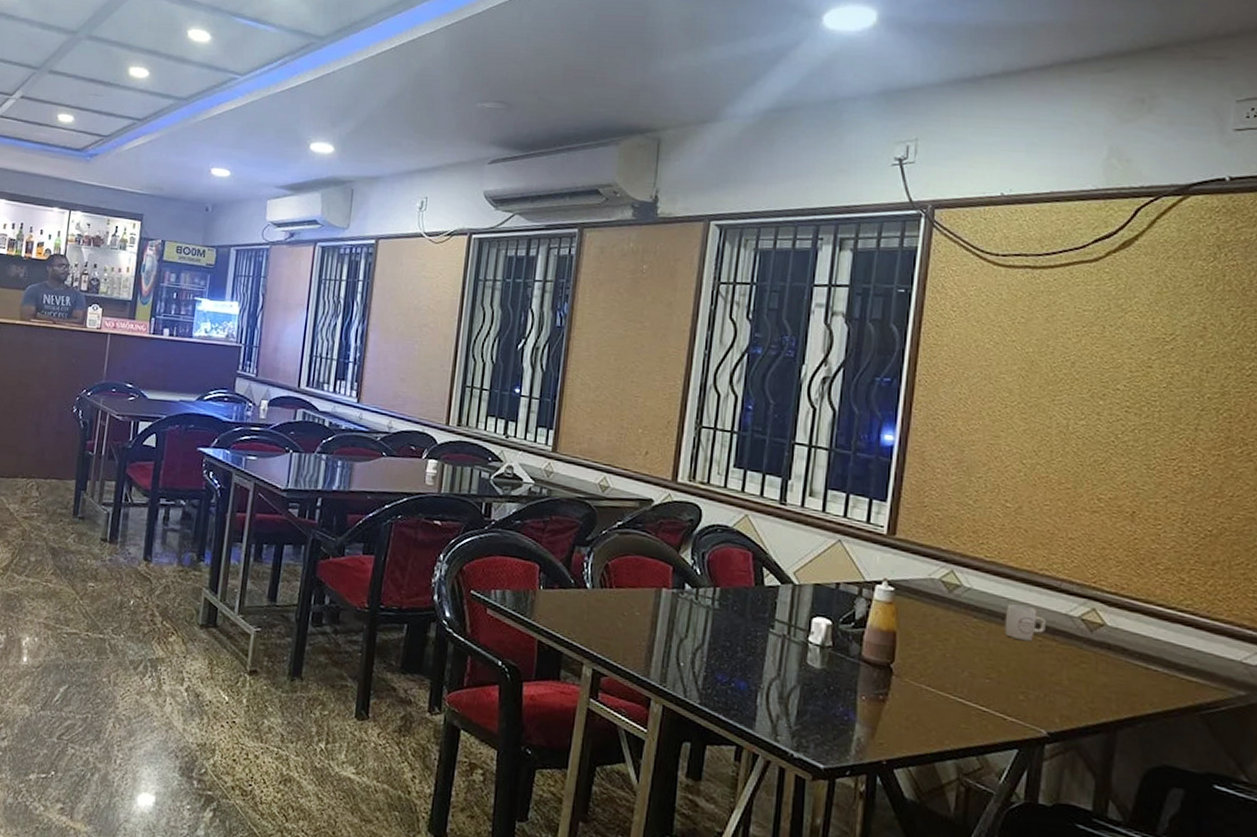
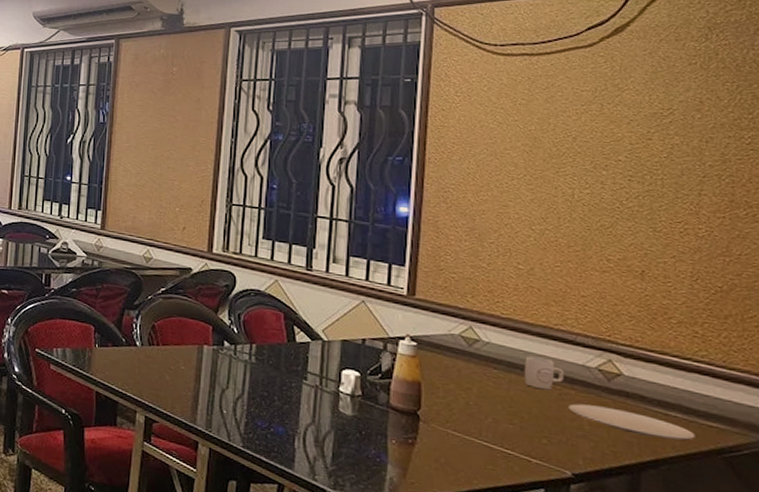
plate: none [1048,656,1174,697] -> present [568,403,695,441]

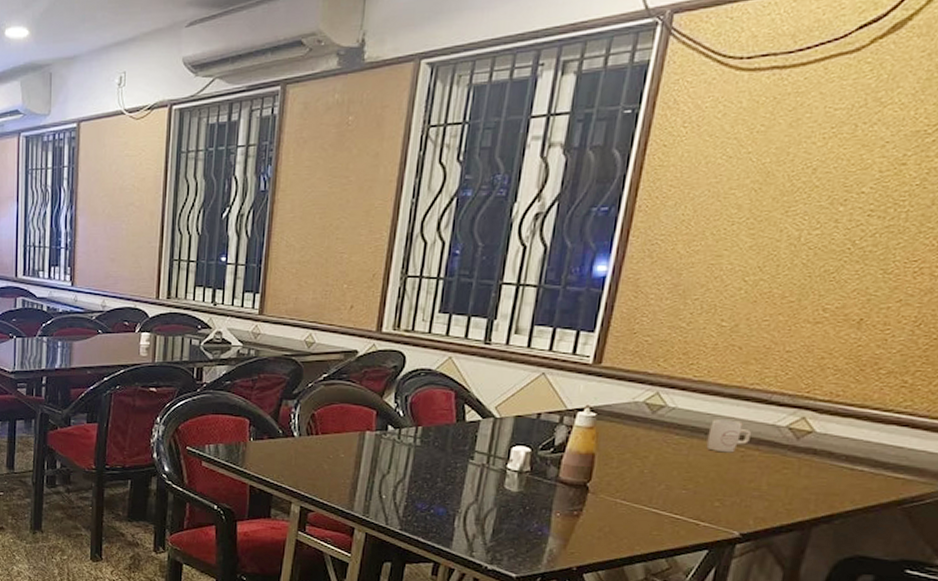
plate: present [568,403,695,441] -> none [748,464,878,494]

